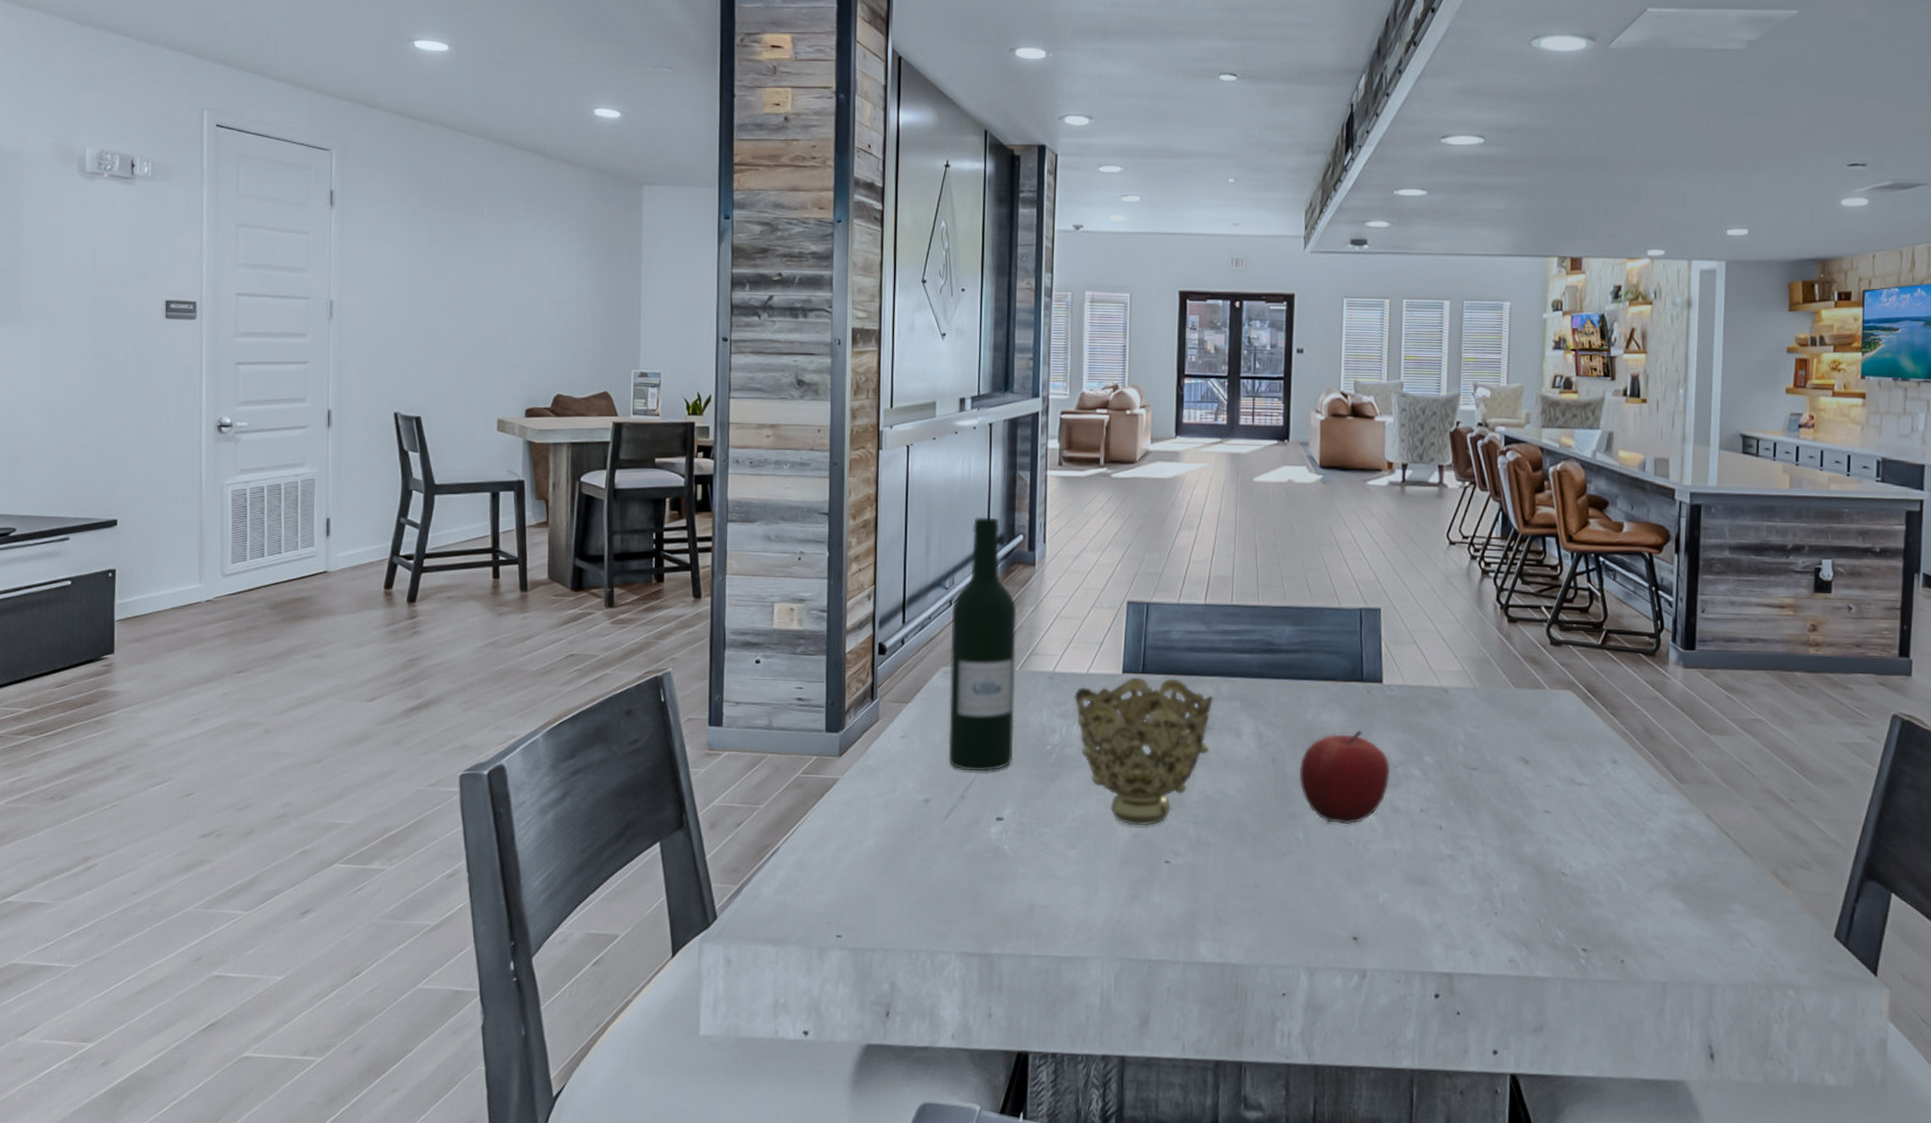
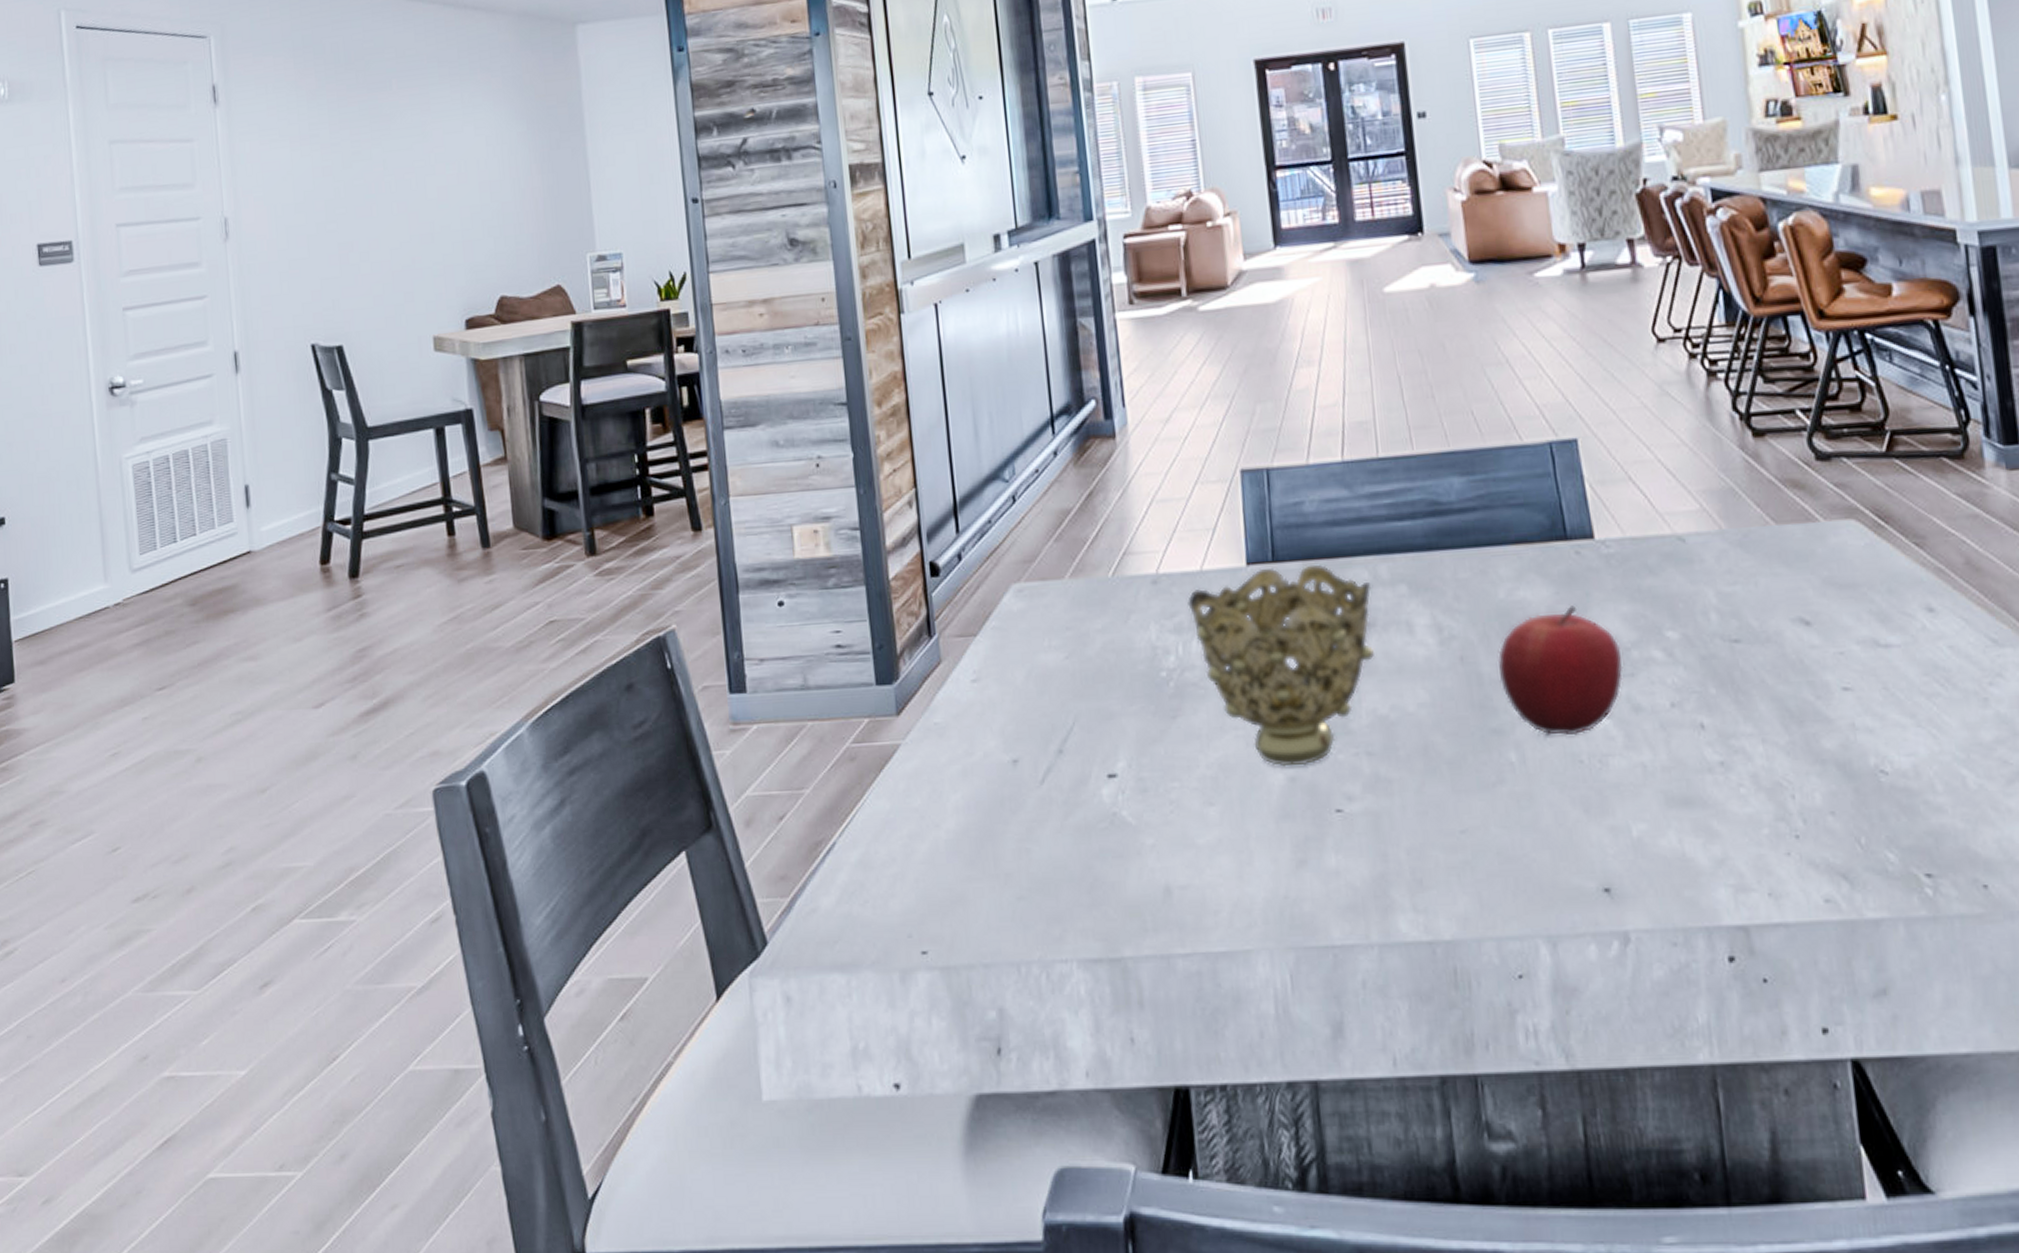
wine bottle: present [948,517,1017,772] -> none [1016,383,1120,717]

